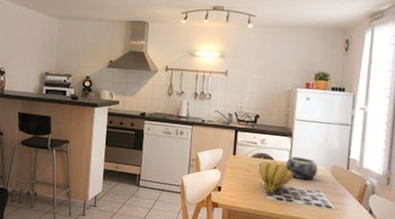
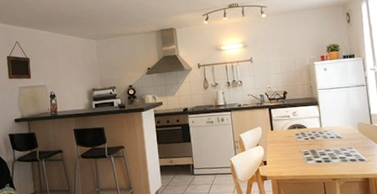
banana bunch: present [258,160,294,194] -> none [295,129,327,158]
decorative bowl: present [285,156,318,181] -> none [317,120,347,141]

